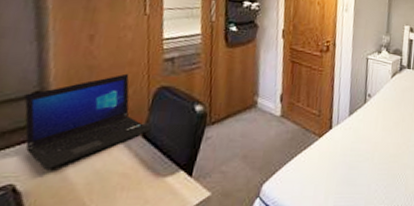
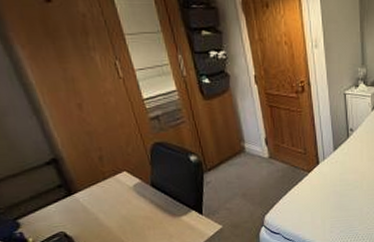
laptop: present [24,73,152,171] -> none [44,135,158,220]

